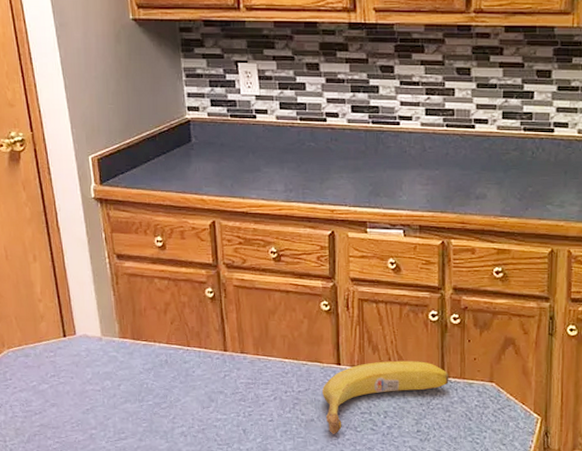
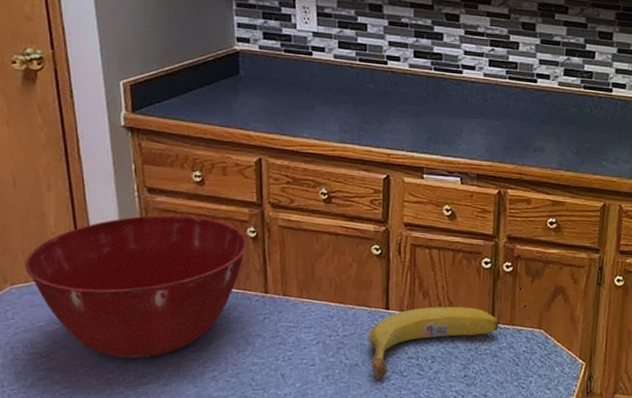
mixing bowl: none [18,279,207,415] -> present [25,215,248,359]

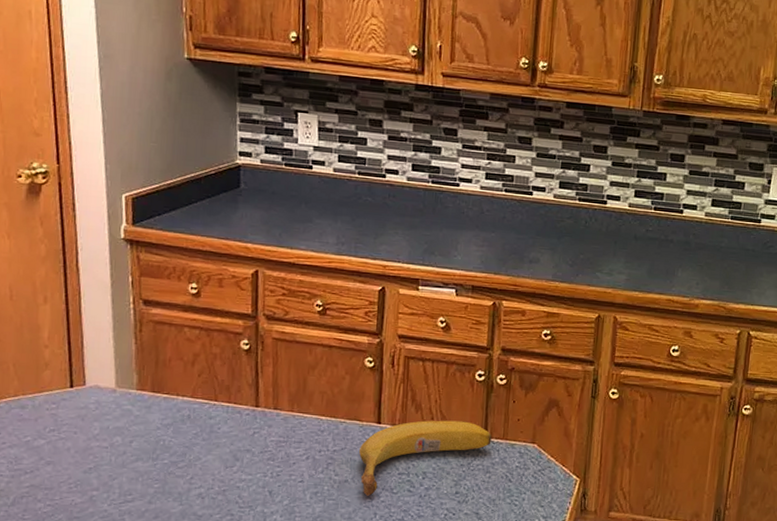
mixing bowl: present [25,215,248,359] -> none [16,327,241,475]

